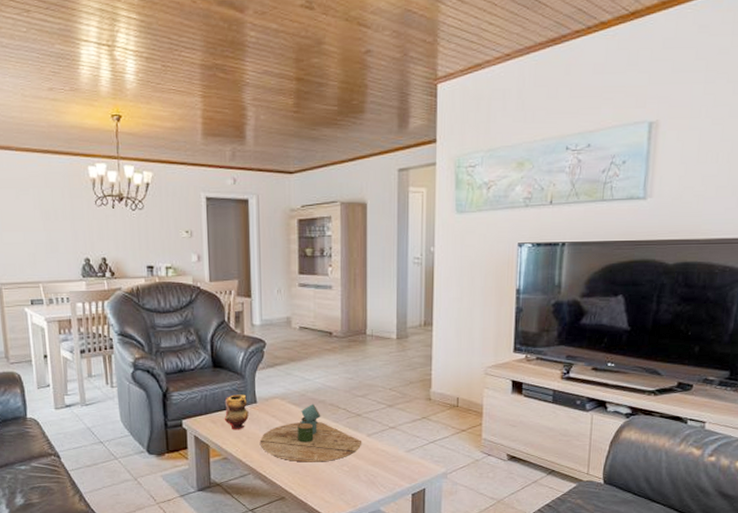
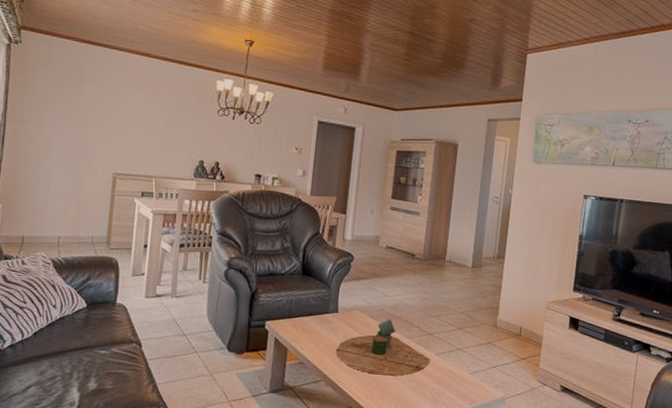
teapot: present [224,394,249,430] -> none [305,302,330,337]

